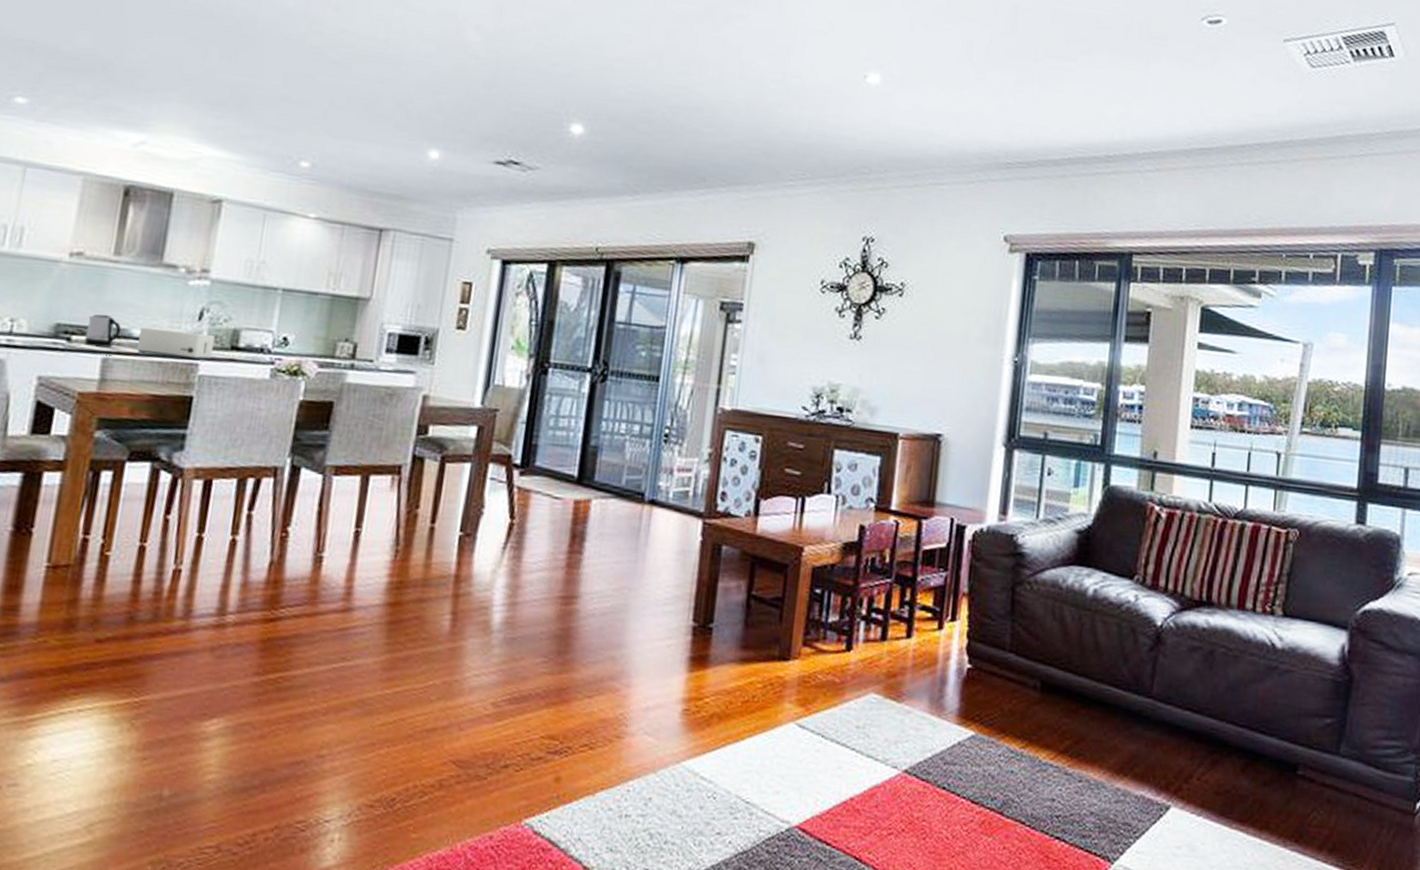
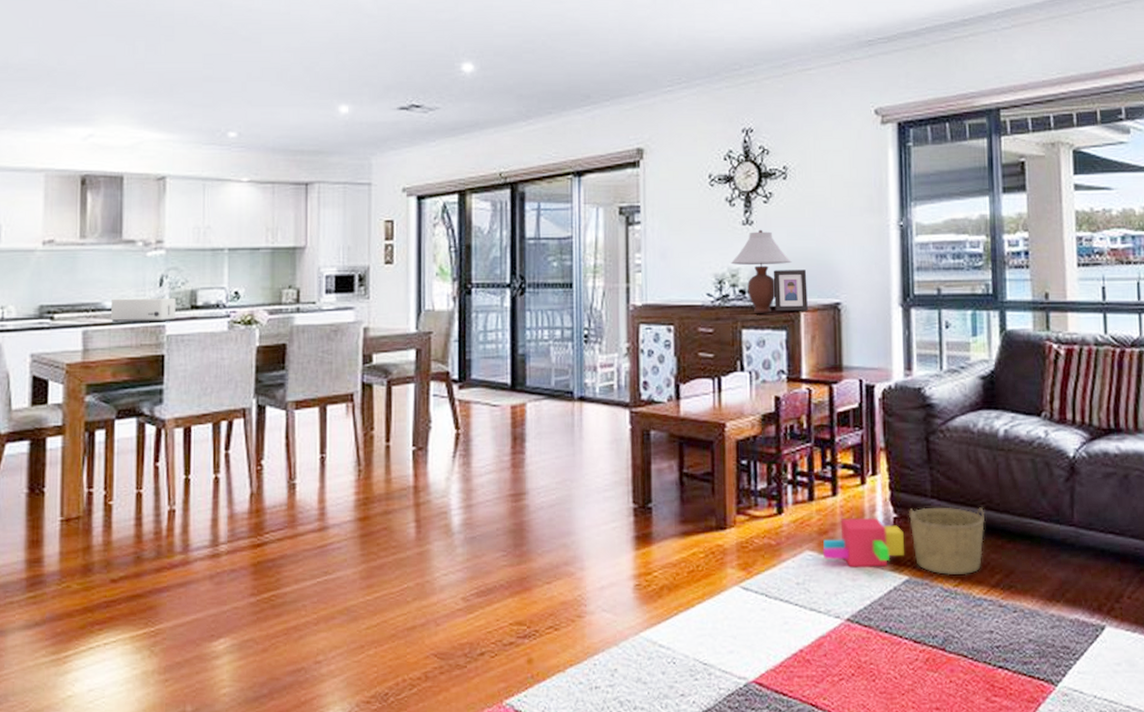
kettle: present [84,313,122,348] -> none [65,292,95,321]
table lamp: none [831,345,897,436] -> present [730,229,792,313]
picture frame: none [872,391,911,439] -> present [773,270,808,312]
toy blocks: none [888,663,976,719] -> present [822,517,904,568]
basket: none [983,661,1062,738] -> present [908,507,985,576]

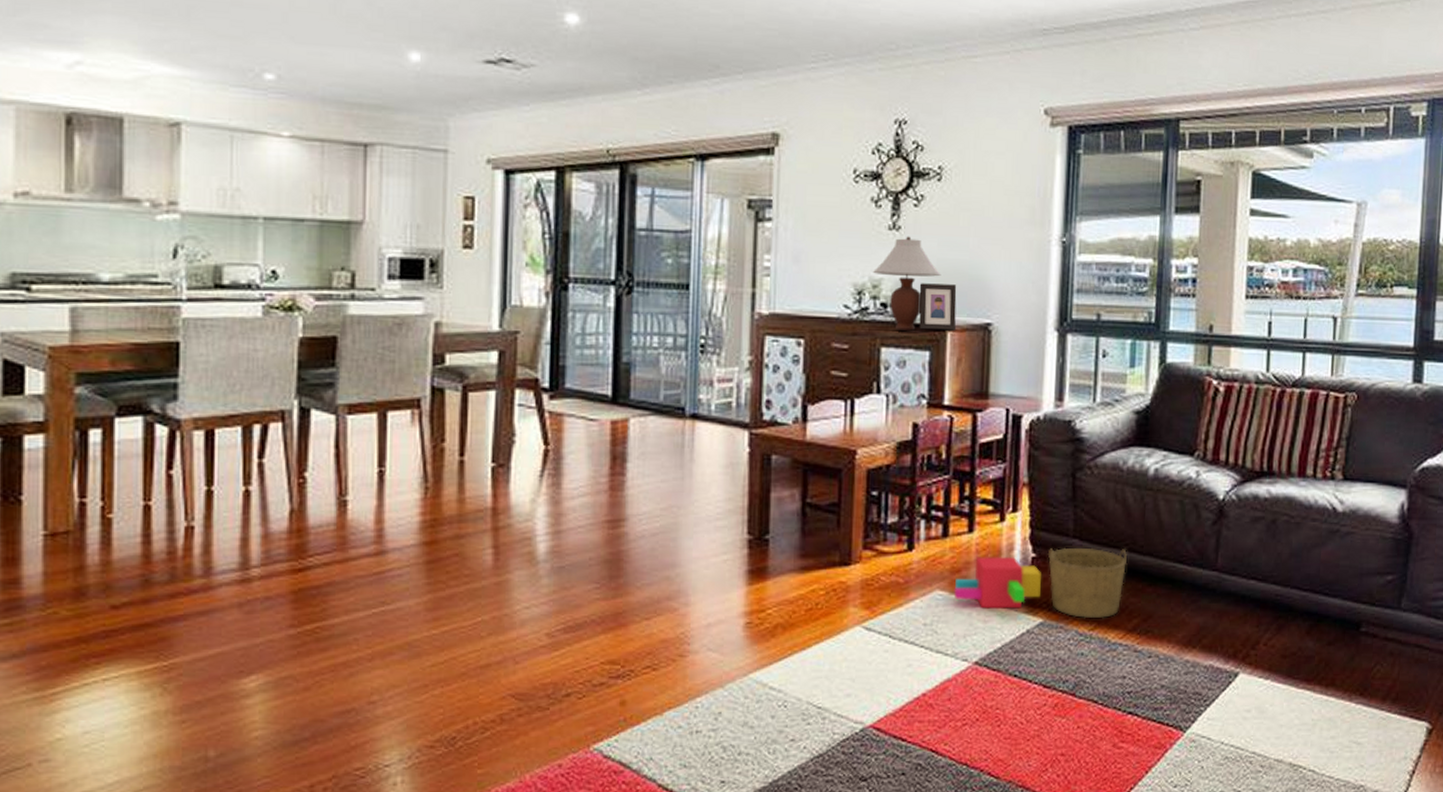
toaster: present [111,297,176,323] -> none [109,270,194,303]

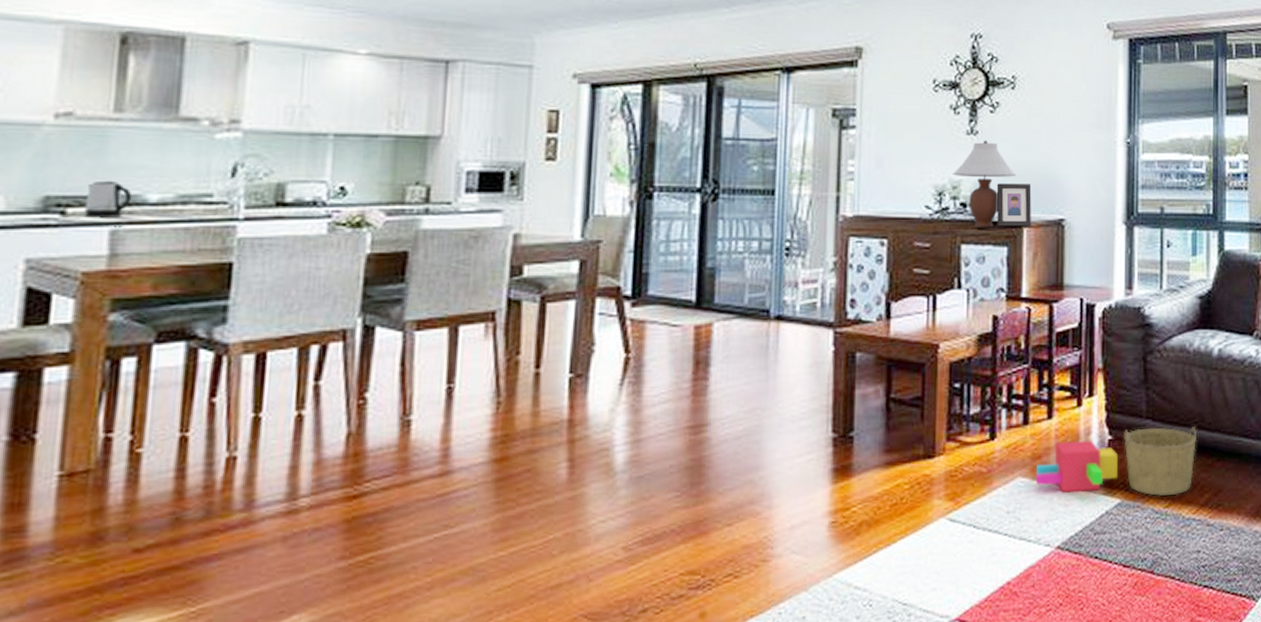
kettle: none [47,258,87,296] -> present [84,180,133,218]

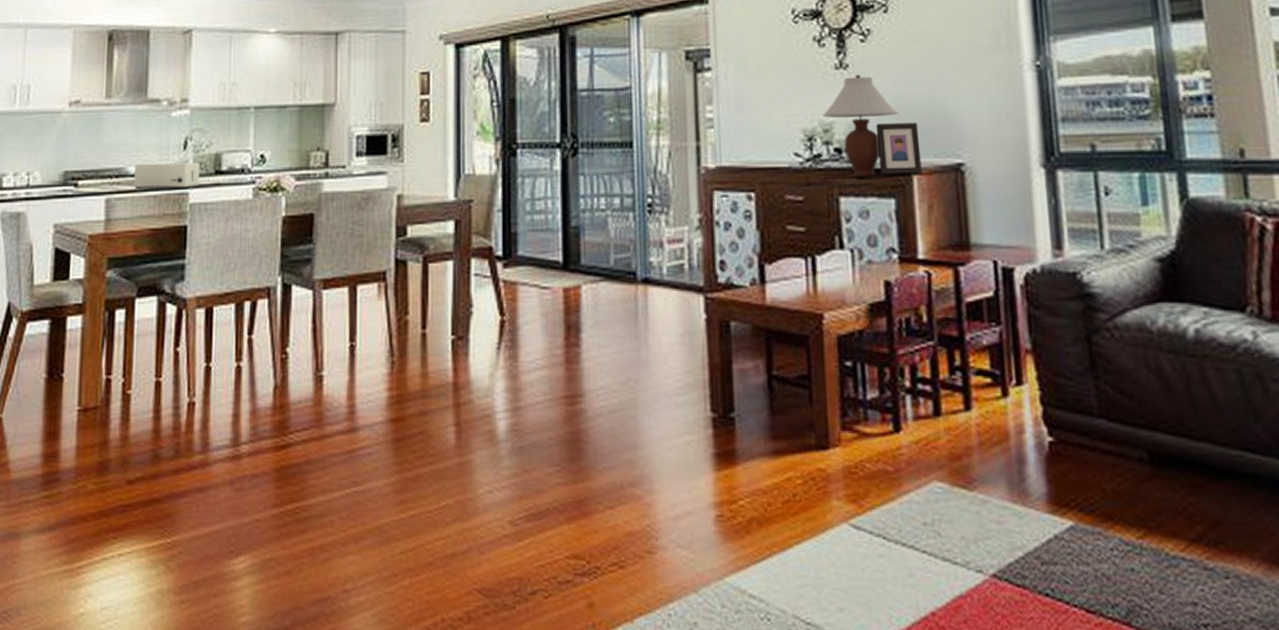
kettle: present [84,180,133,218] -> none [89,156,119,189]
toaster: none [155,190,254,222] -> present [134,162,200,190]
toy blocks: present [1035,439,1118,493] -> none [955,439,1066,507]
basket: present [1123,427,1196,497] -> none [1068,430,1176,524]

